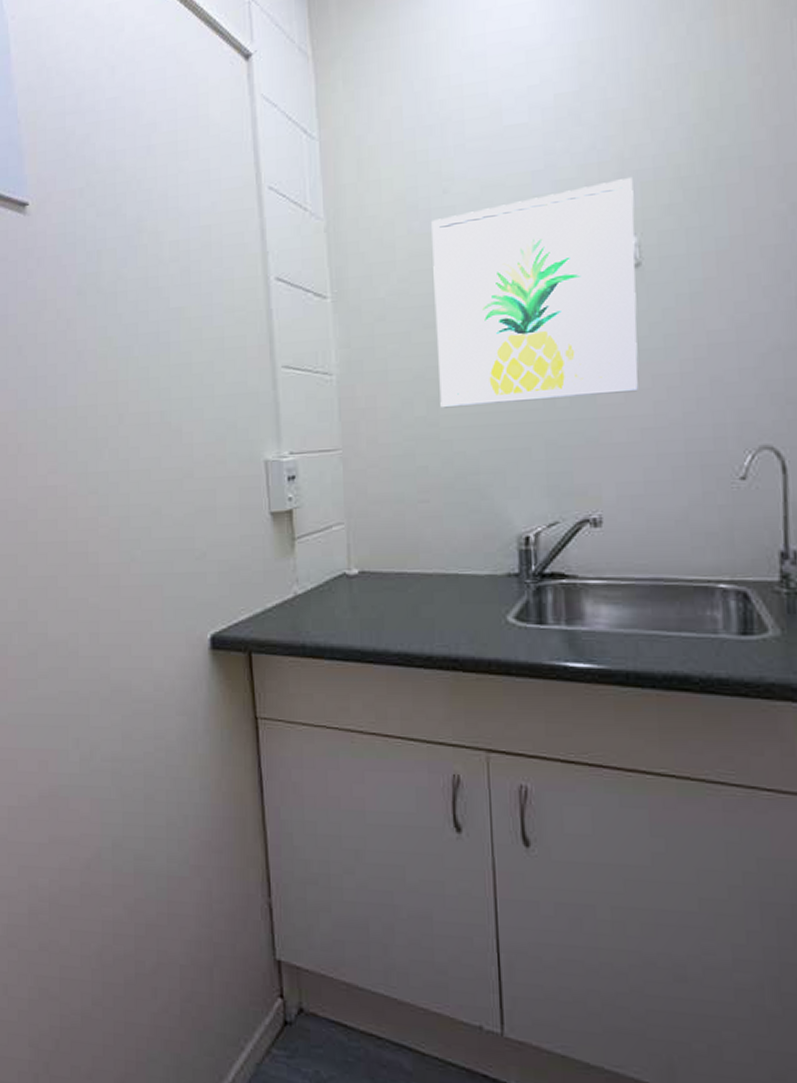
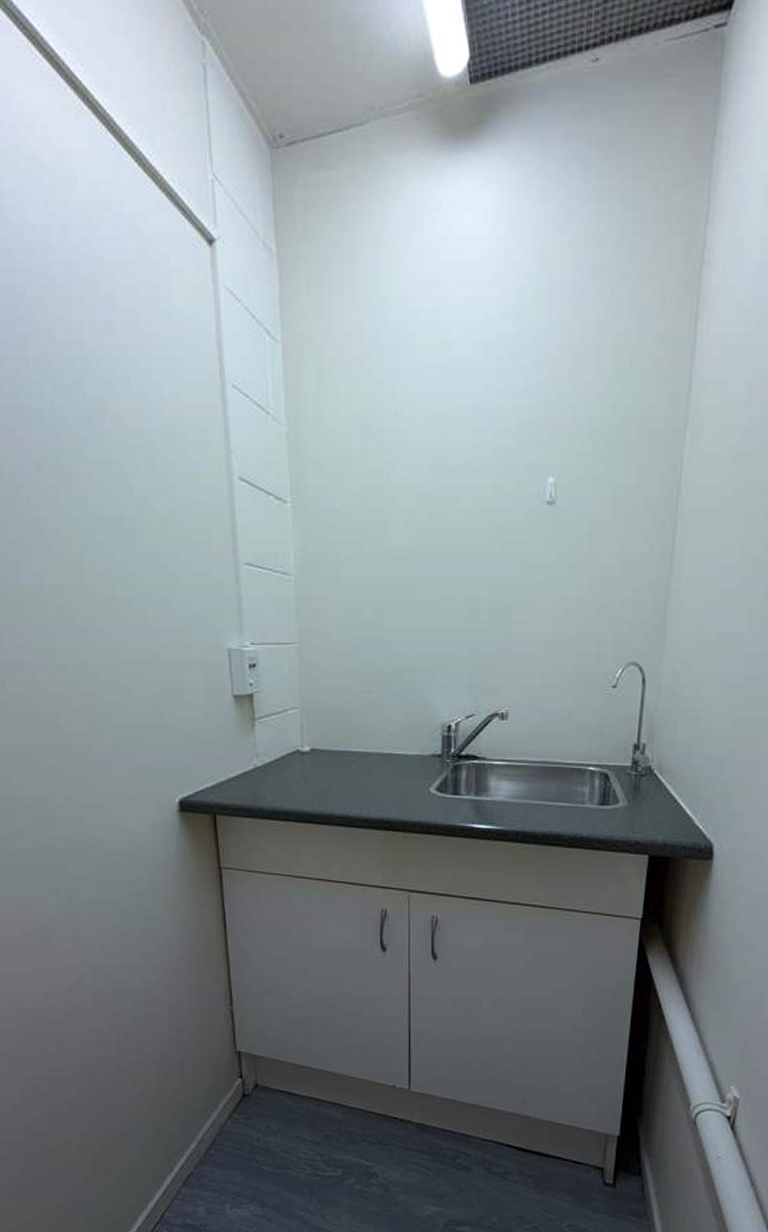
wall art: present [431,178,638,408] -> none [383,424,555,613]

